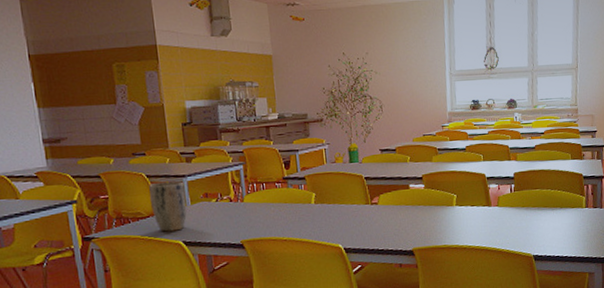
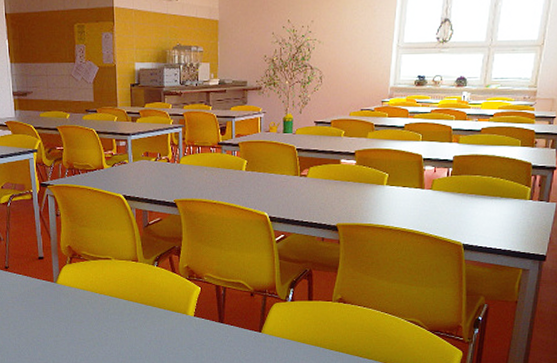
plant pot: present [149,181,187,232] -> none [98,138,129,185]

